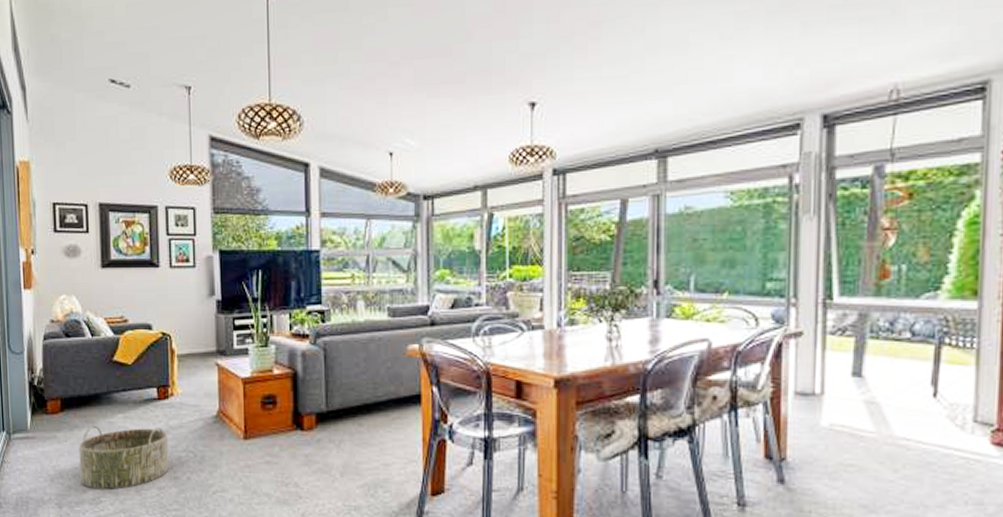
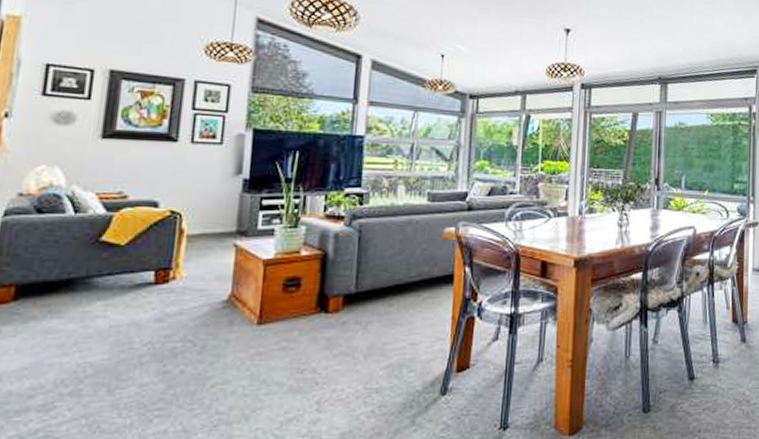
basket: present [79,425,169,489] -> none [27,315,162,392]

